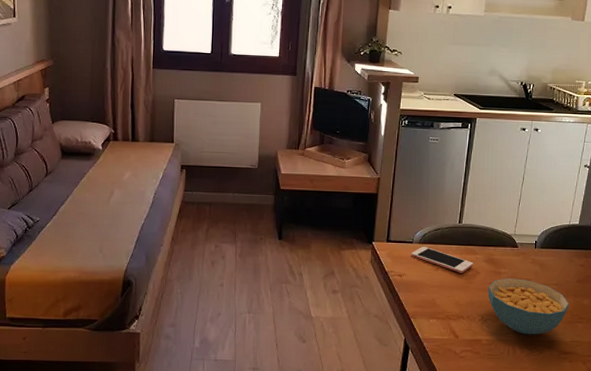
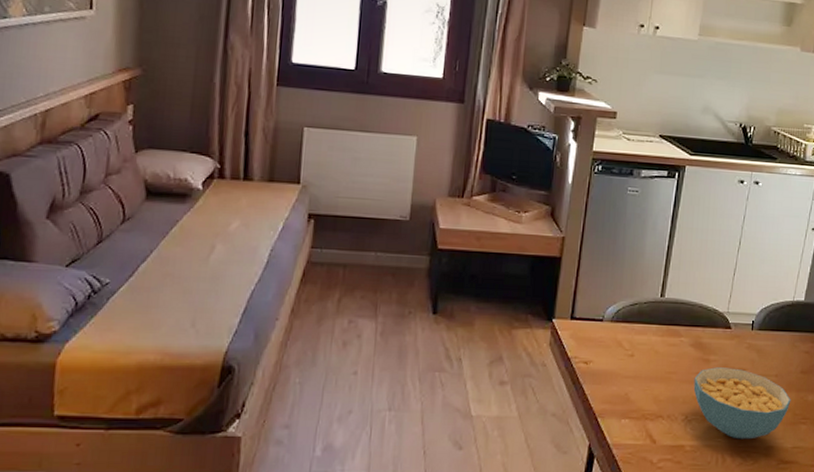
cell phone: present [411,246,473,273] -> none [600,325,677,360]

